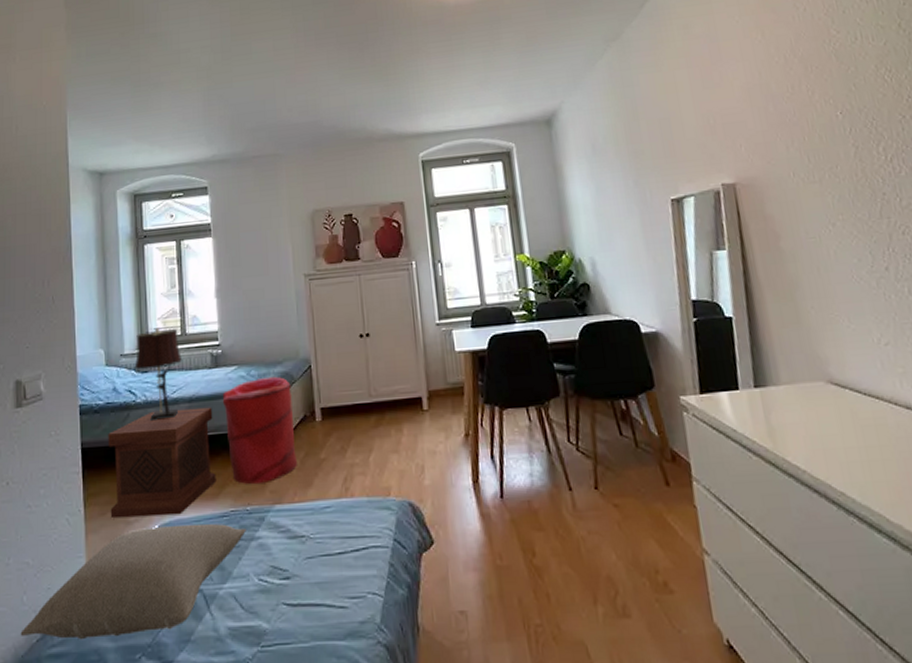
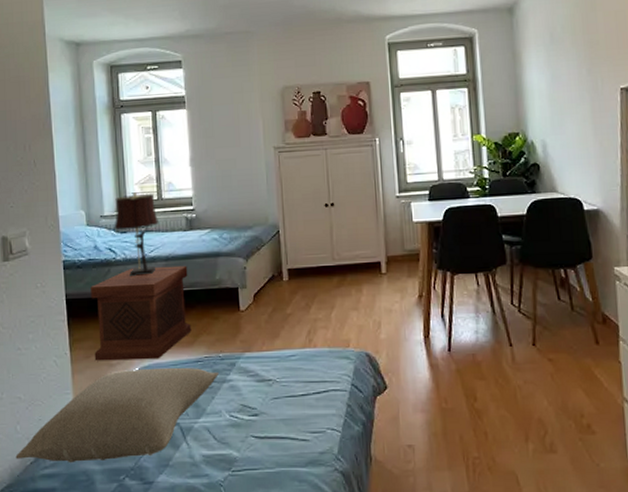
laundry hamper: present [222,376,297,484] -> none [196,239,265,334]

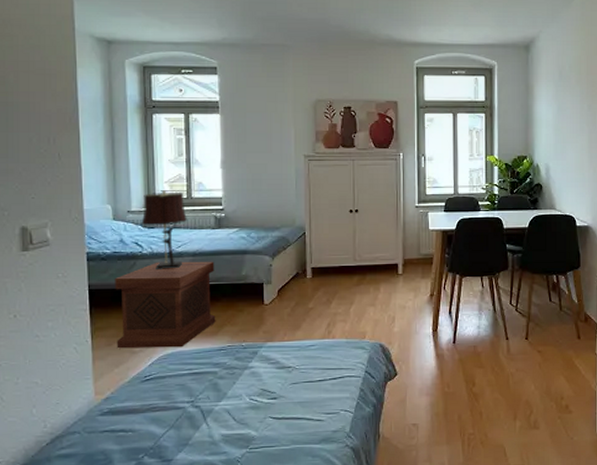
pillow: present [15,367,219,463] -> none [30,355,241,444]

